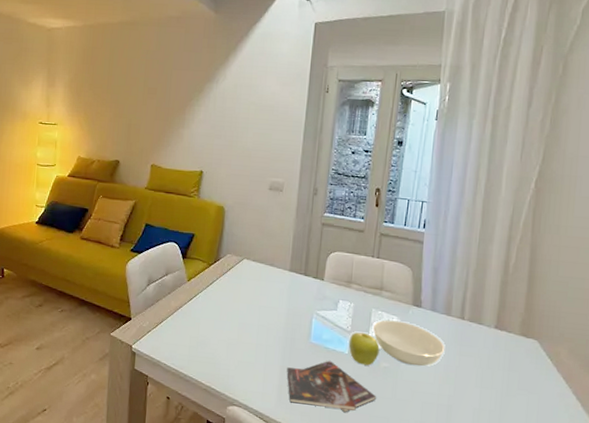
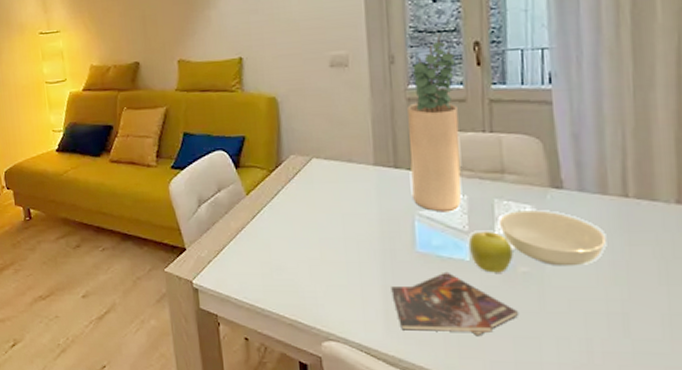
vase: none [314,178,361,314] -> present [407,34,462,211]

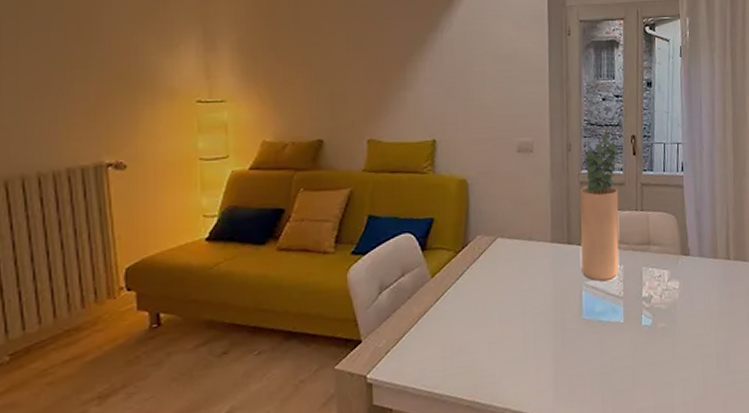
booklet: present [391,271,519,337] -> none [561,334,658,394]
fruit: present [468,230,513,273] -> none [623,294,655,331]
bowl: present [500,210,607,266] -> none [646,274,717,320]

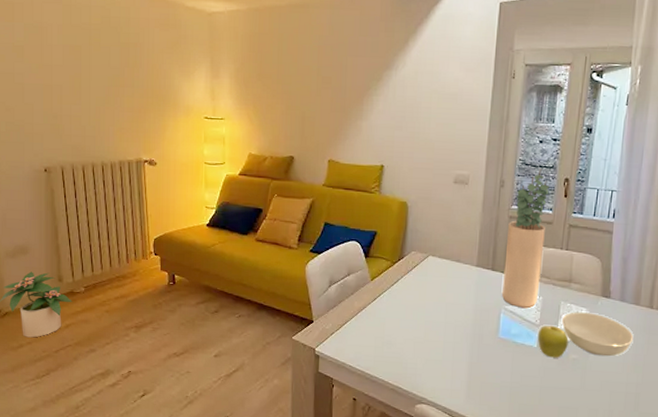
fruit: none [623,294,655,331] -> present [537,325,569,358]
bowl: none [646,274,717,320] -> present [562,312,634,357]

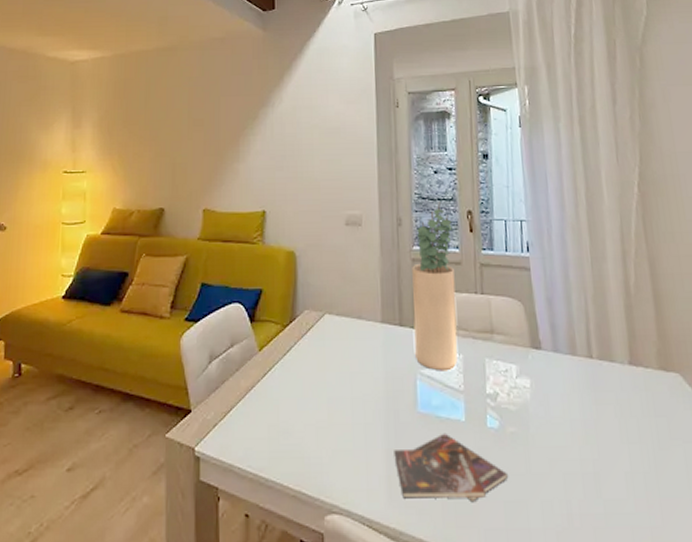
booklet: none [475,354,566,406] -> present [394,433,509,503]
fruit: present [537,325,569,358] -> none [463,390,502,434]
bowl: present [562,312,634,357] -> none [490,370,578,426]

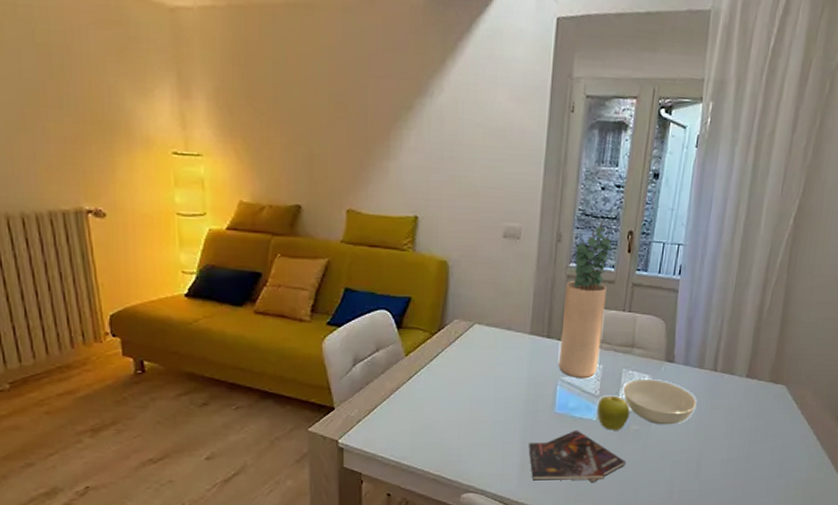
fruit: none [463,390,502,434] -> present [596,395,630,430]
bowl: none [490,370,578,426] -> present [623,379,697,425]

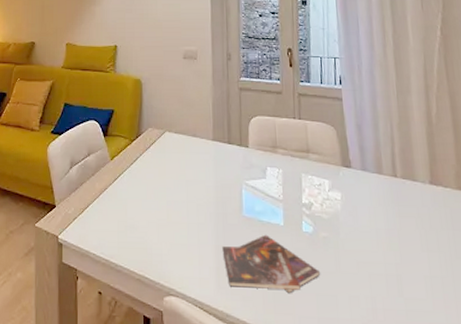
vase: present [559,220,612,378] -> none [239,40,278,182]
fruit: present [596,395,630,430] -> none [282,200,316,237]
bowl: present [623,379,697,425] -> none [306,184,383,233]

